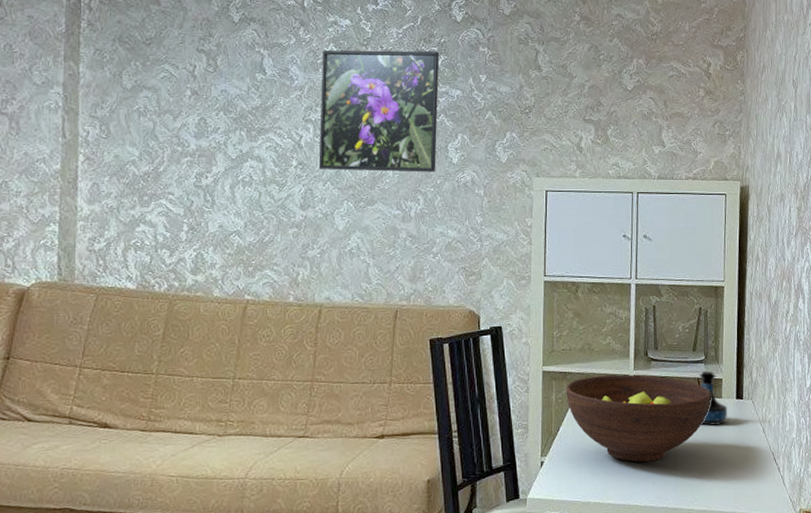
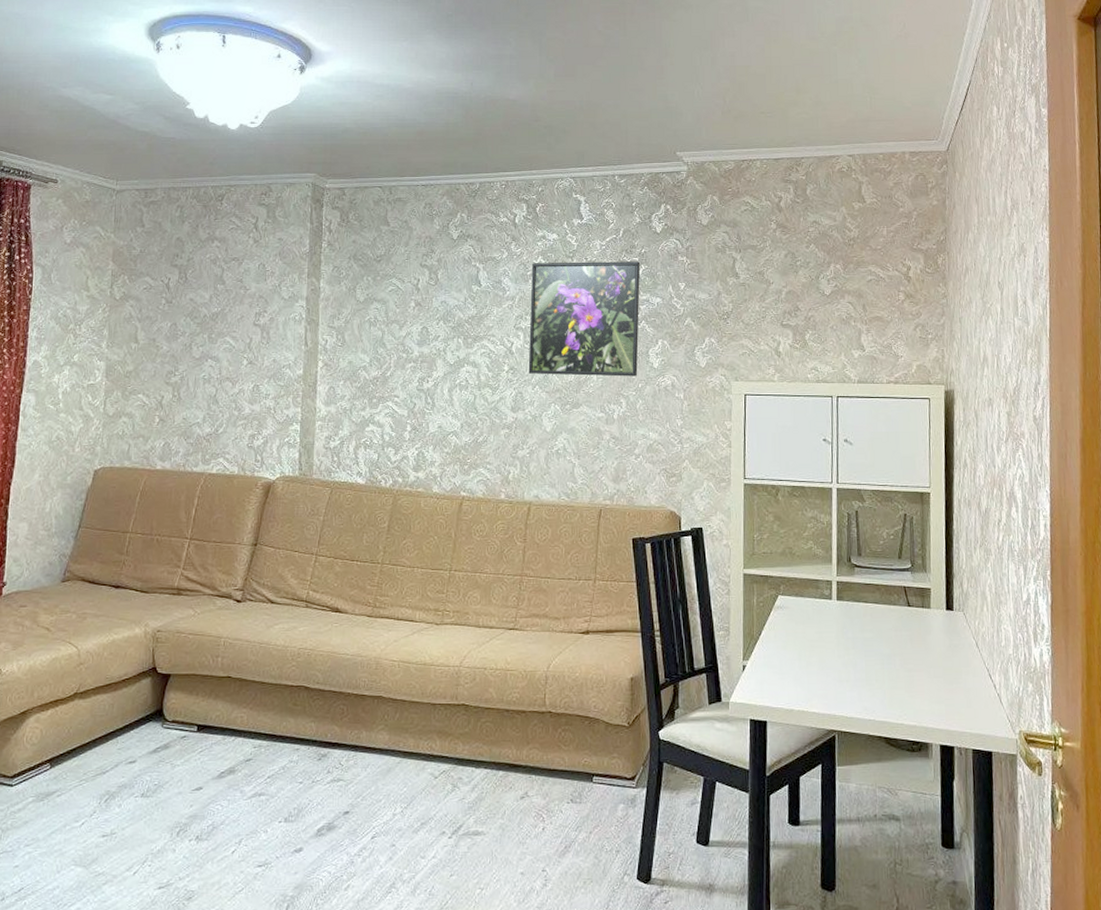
fruit bowl: present [566,374,711,462] -> none [767,580,919,671]
tequila bottle: present [699,370,727,426] -> none [906,579,937,637]

